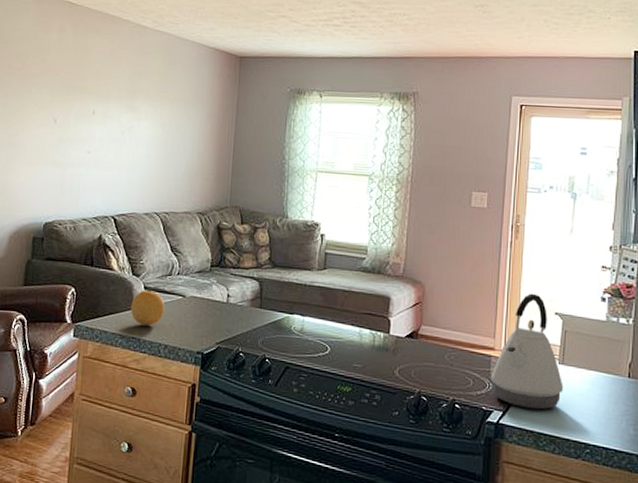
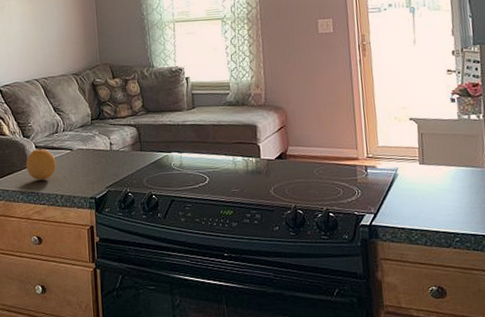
kettle: present [490,293,564,410] -> none [358,104,427,209]

